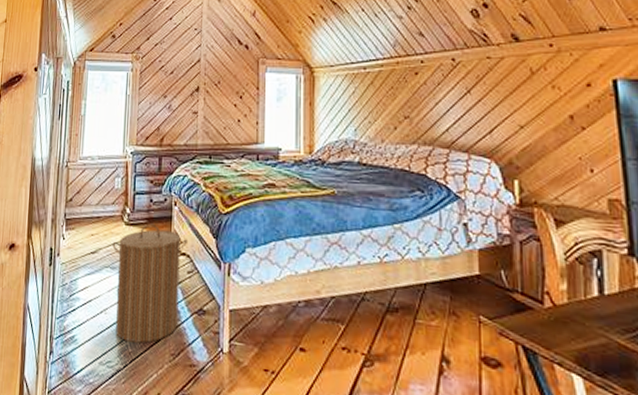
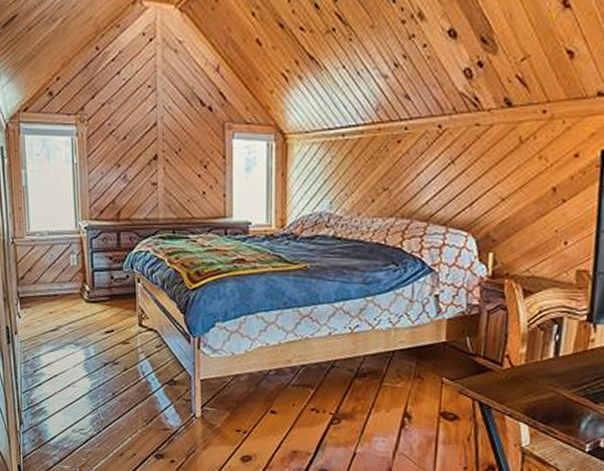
laundry hamper: present [112,223,187,344] -> none [74,300,154,412]

